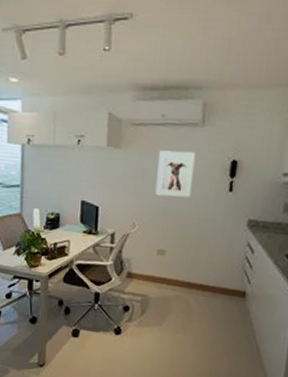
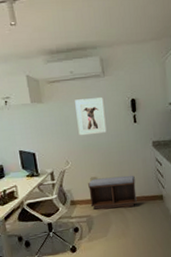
bench: none [150,252,214,297] -> present [88,175,137,210]

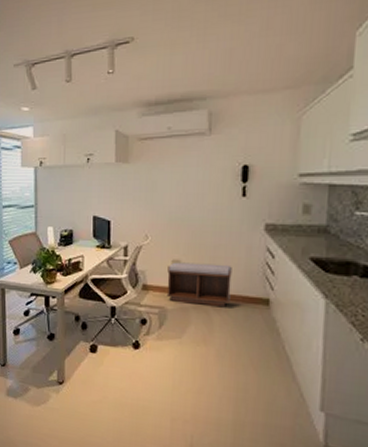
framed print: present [75,97,107,136] -> none [166,161,205,207]

